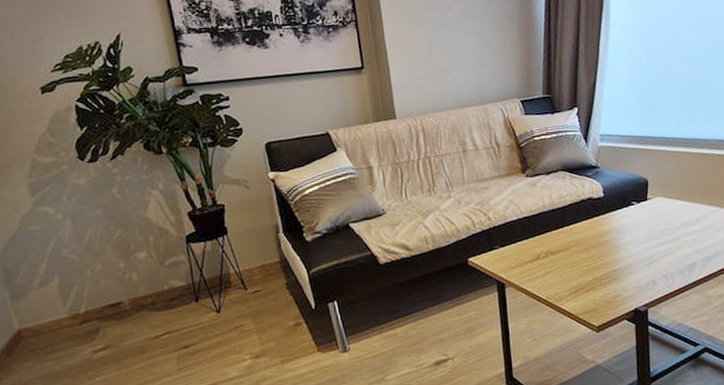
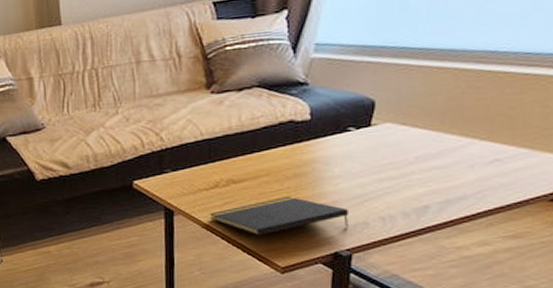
notepad: none [534,262,642,300] -> present [209,196,348,236]

